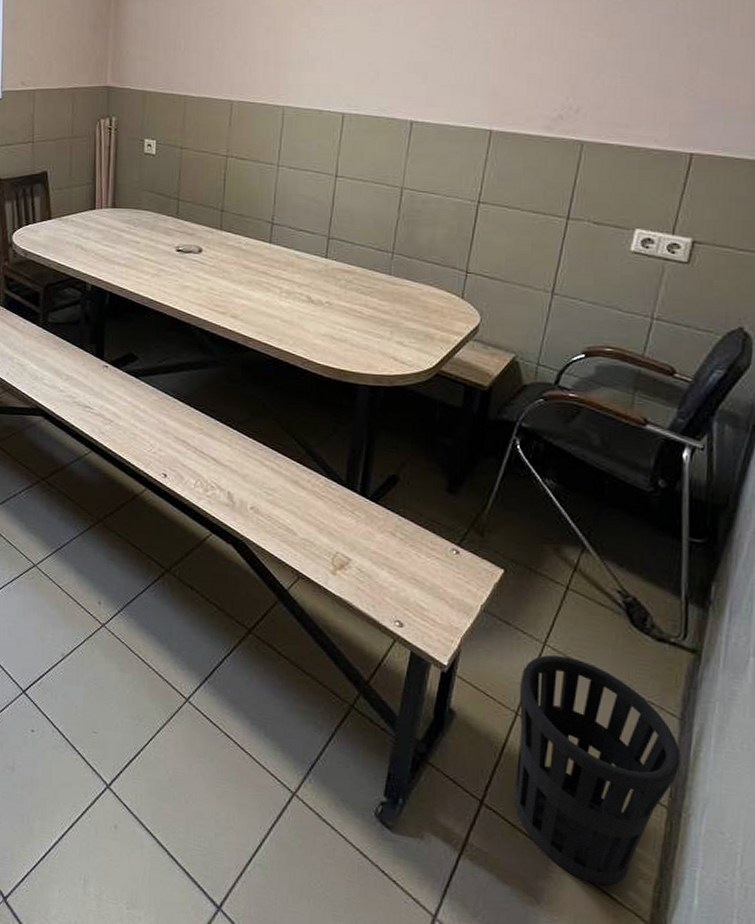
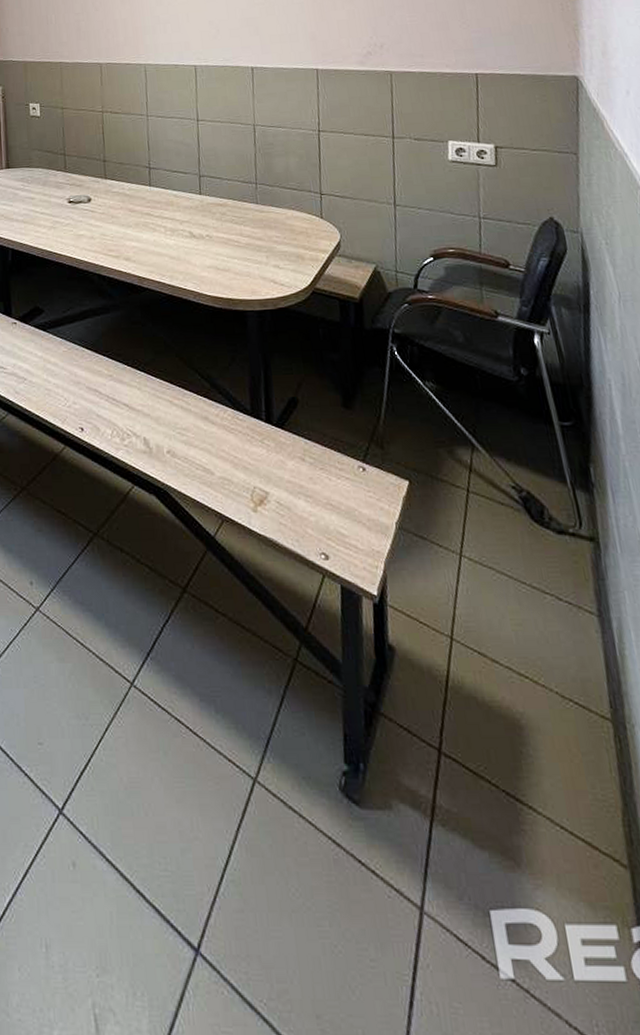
wastebasket: present [513,655,681,886] -> none [447,566,612,830]

